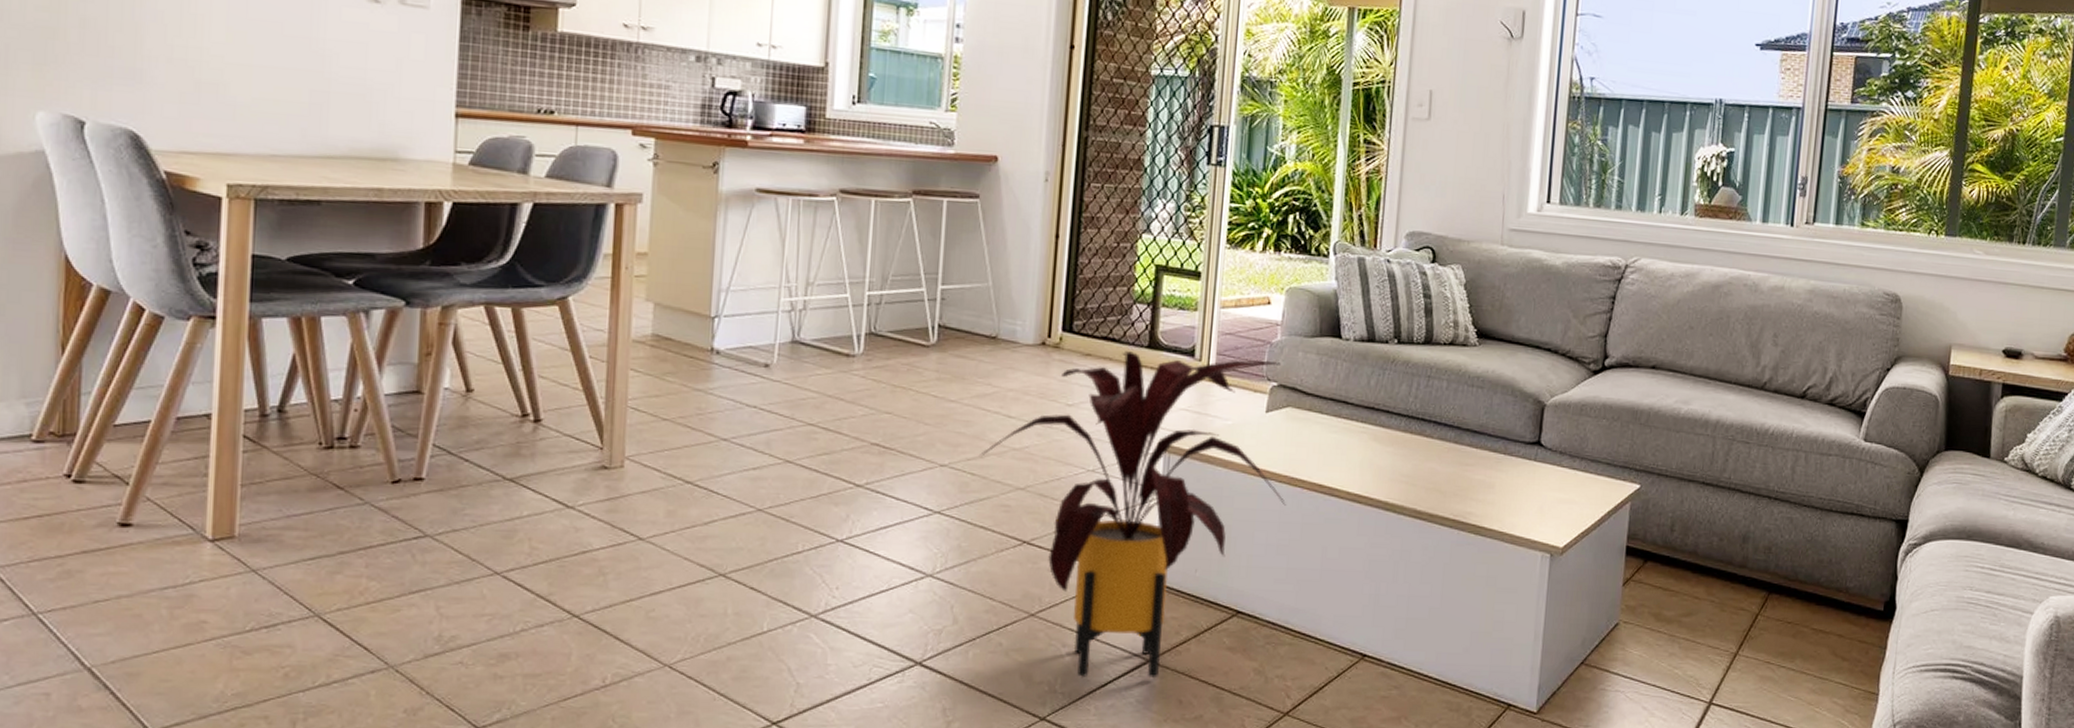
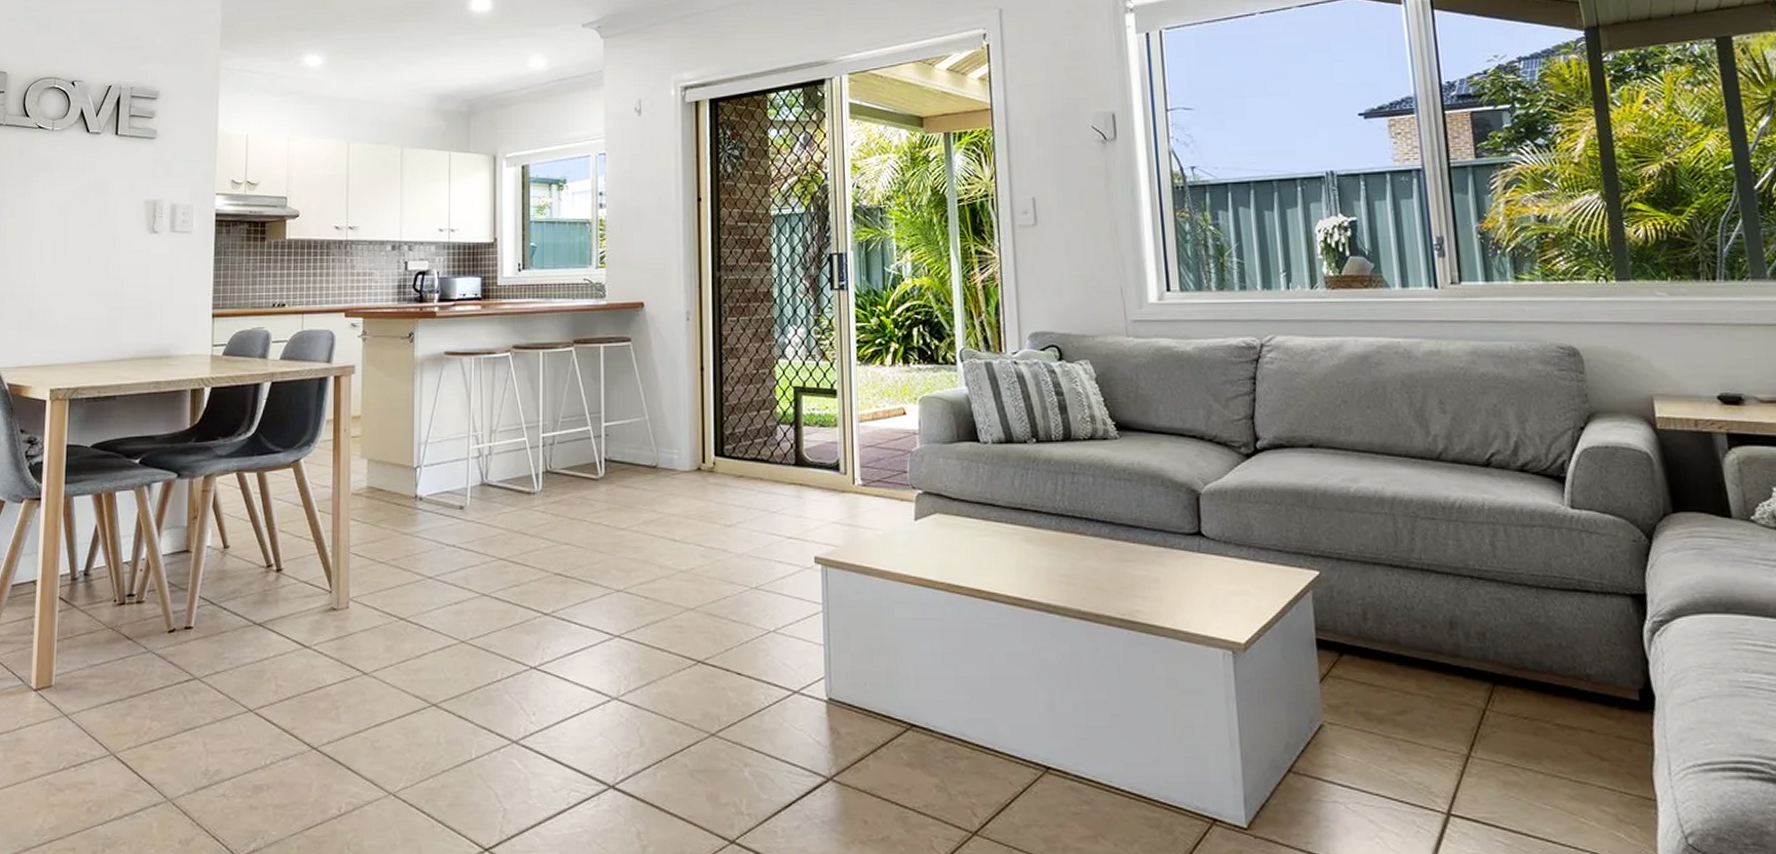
house plant: present [980,351,1287,679] -> none [651,469,947,799]

